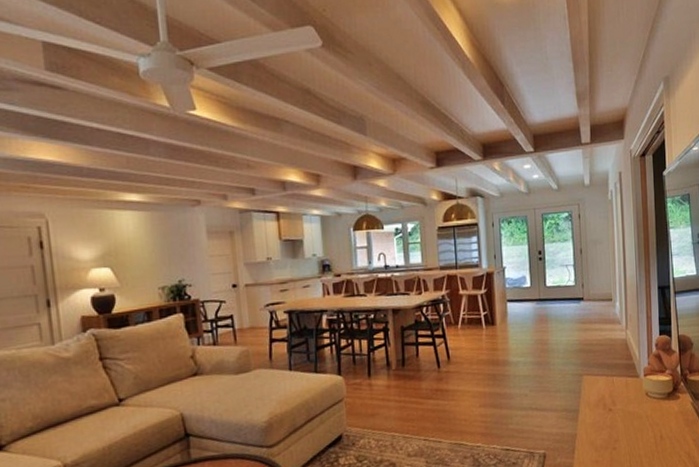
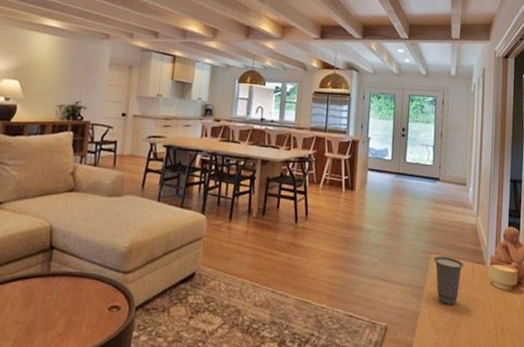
cup: none [585,376,618,423] -> present [433,256,464,305]

